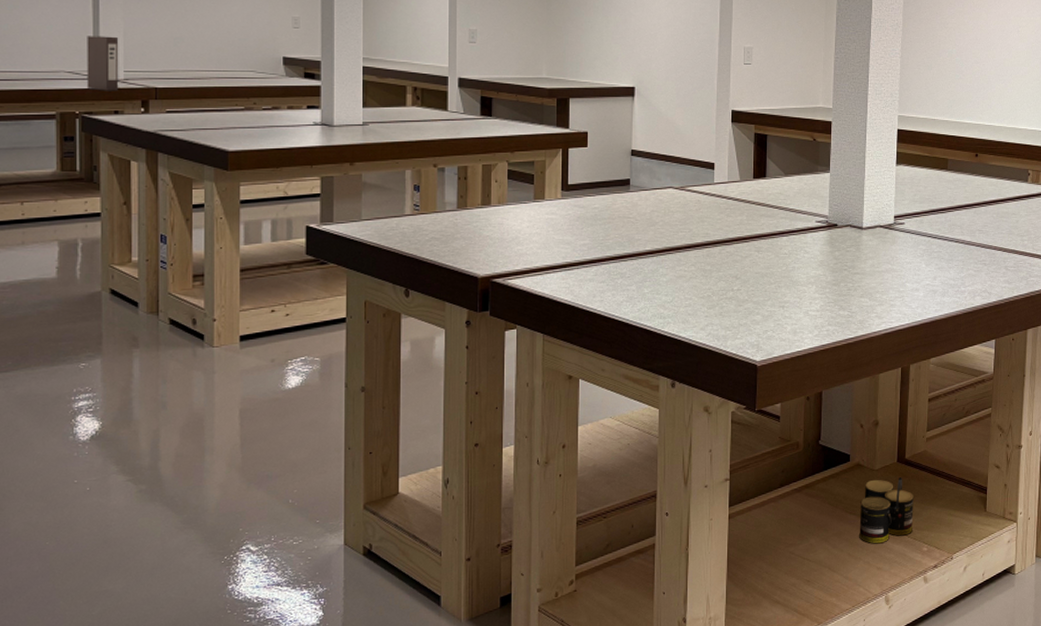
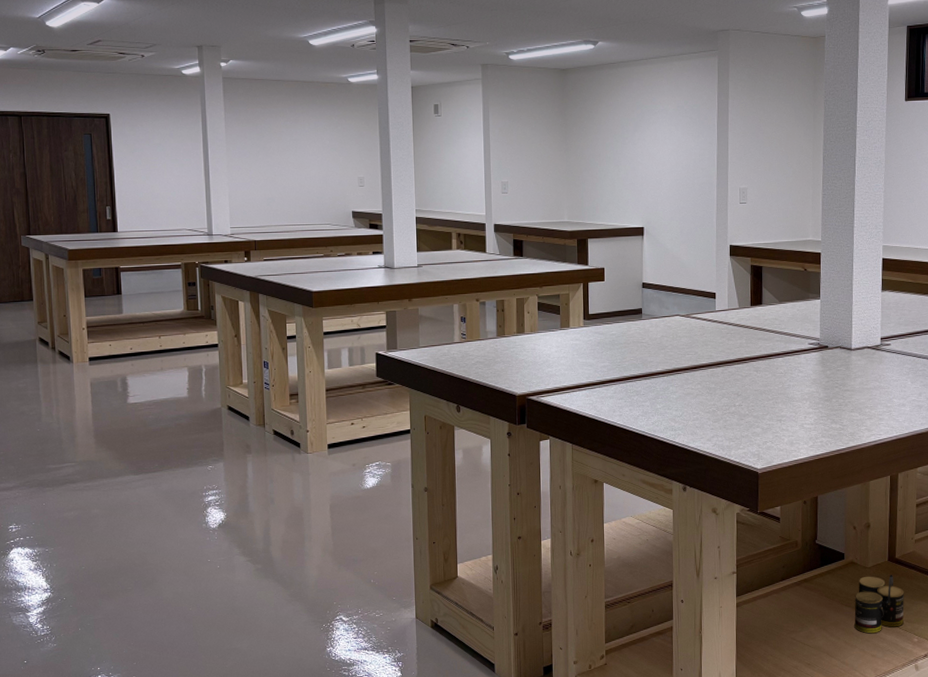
binder: present [86,36,119,91] -> none [201,199,227,245]

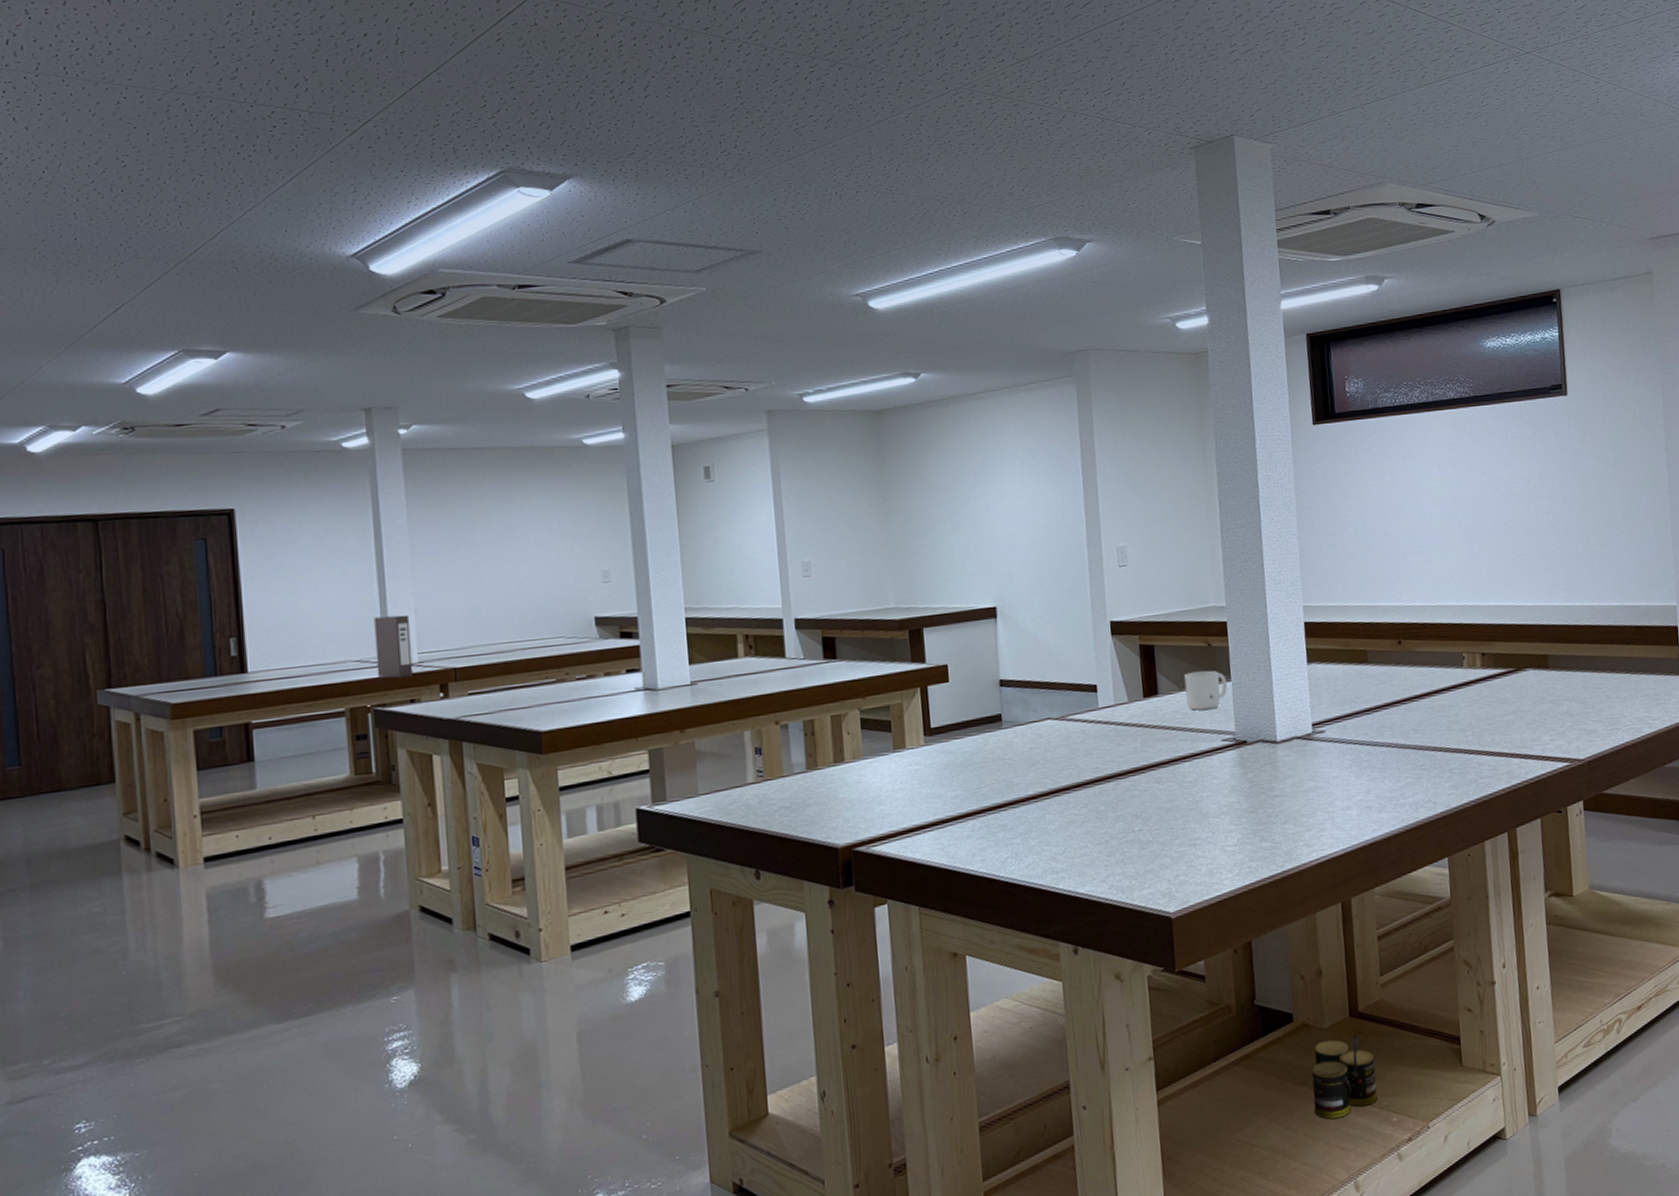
binder: none [201,199,227,245] -> present [374,614,414,679]
mug: none [783,289,817,319] -> present [1183,670,1228,711]

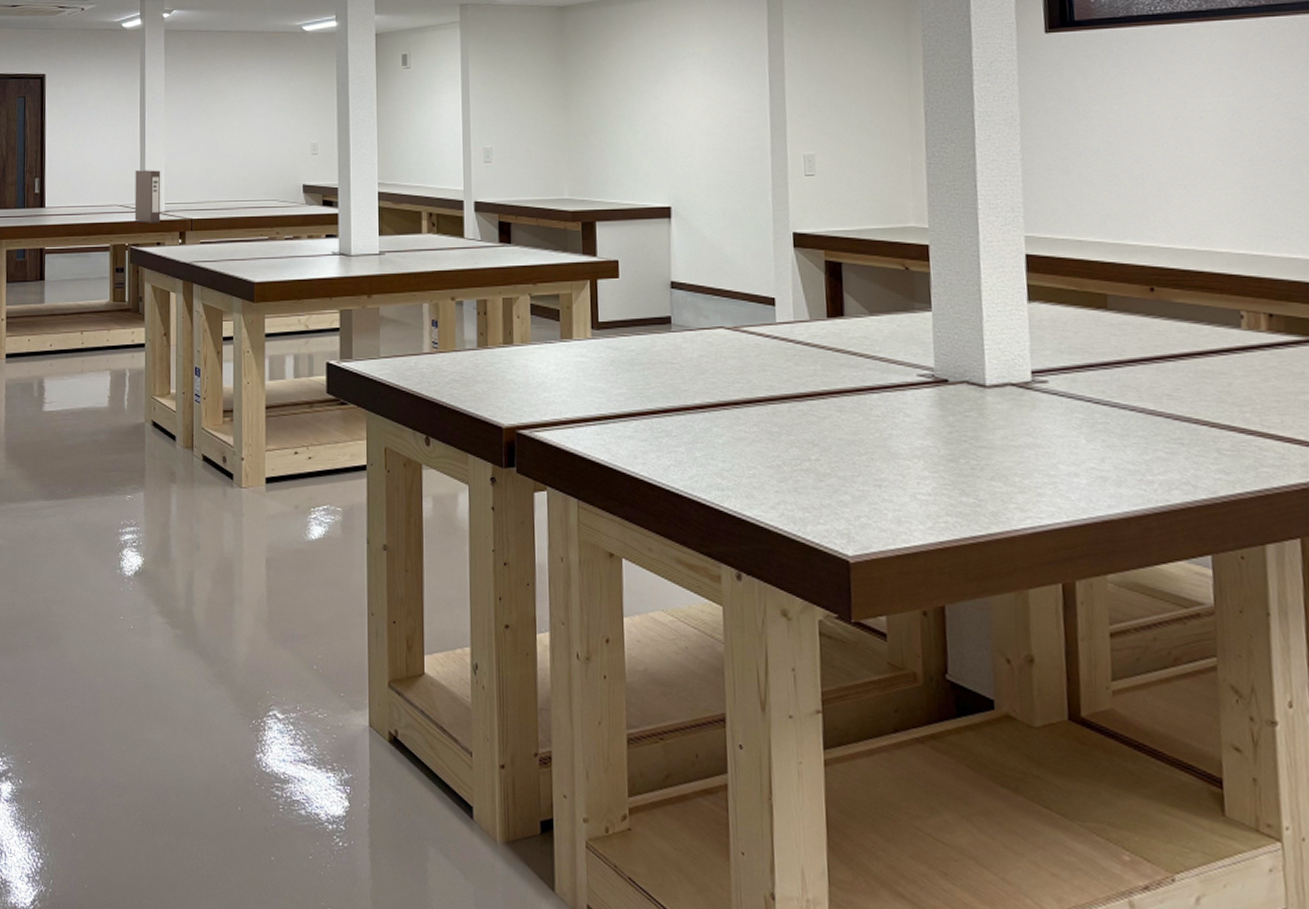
mug: present [1183,670,1228,711] -> none [875,296,927,339]
paint can: present [1311,1035,1378,1120] -> none [1016,741,1103,839]

